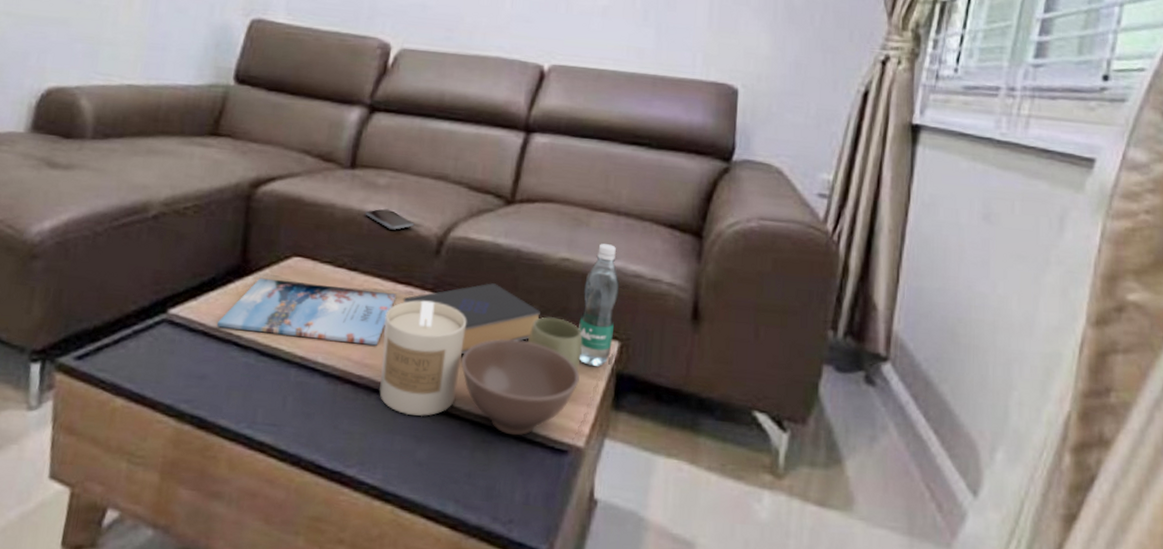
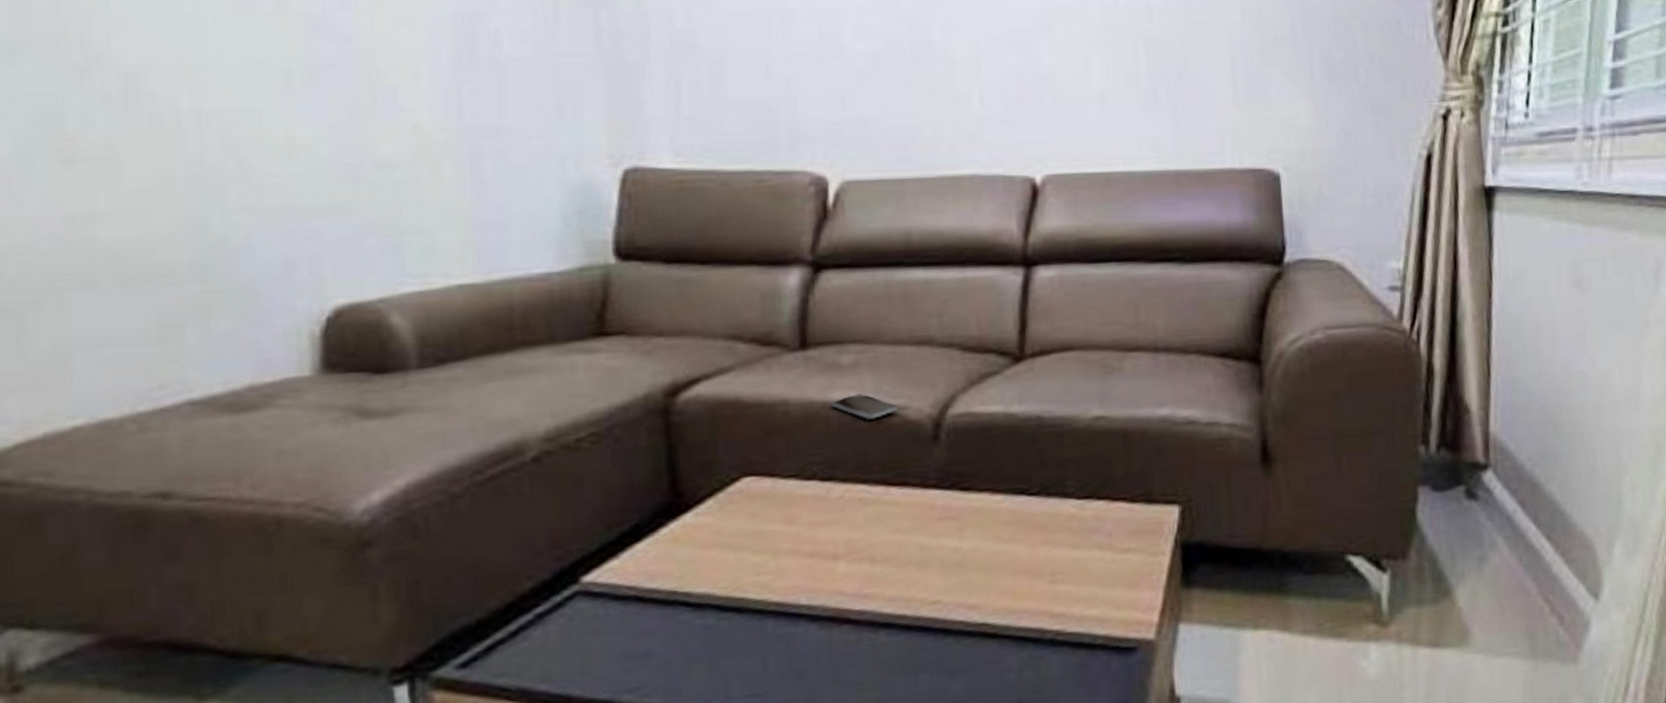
magazine: present [217,277,396,346] -> none [654,500,890,588]
candle: present [379,300,467,416] -> none [880,500,988,646]
book: present [403,283,540,355] -> none [900,463,1078,559]
bowl: present [460,339,580,436] -> none [987,526,1138,644]
mug: present [528,317,582,371] -> none [1068,491,1136,550]
bottle: present [579,244,621,366] -> none [1127,390,1171,541]

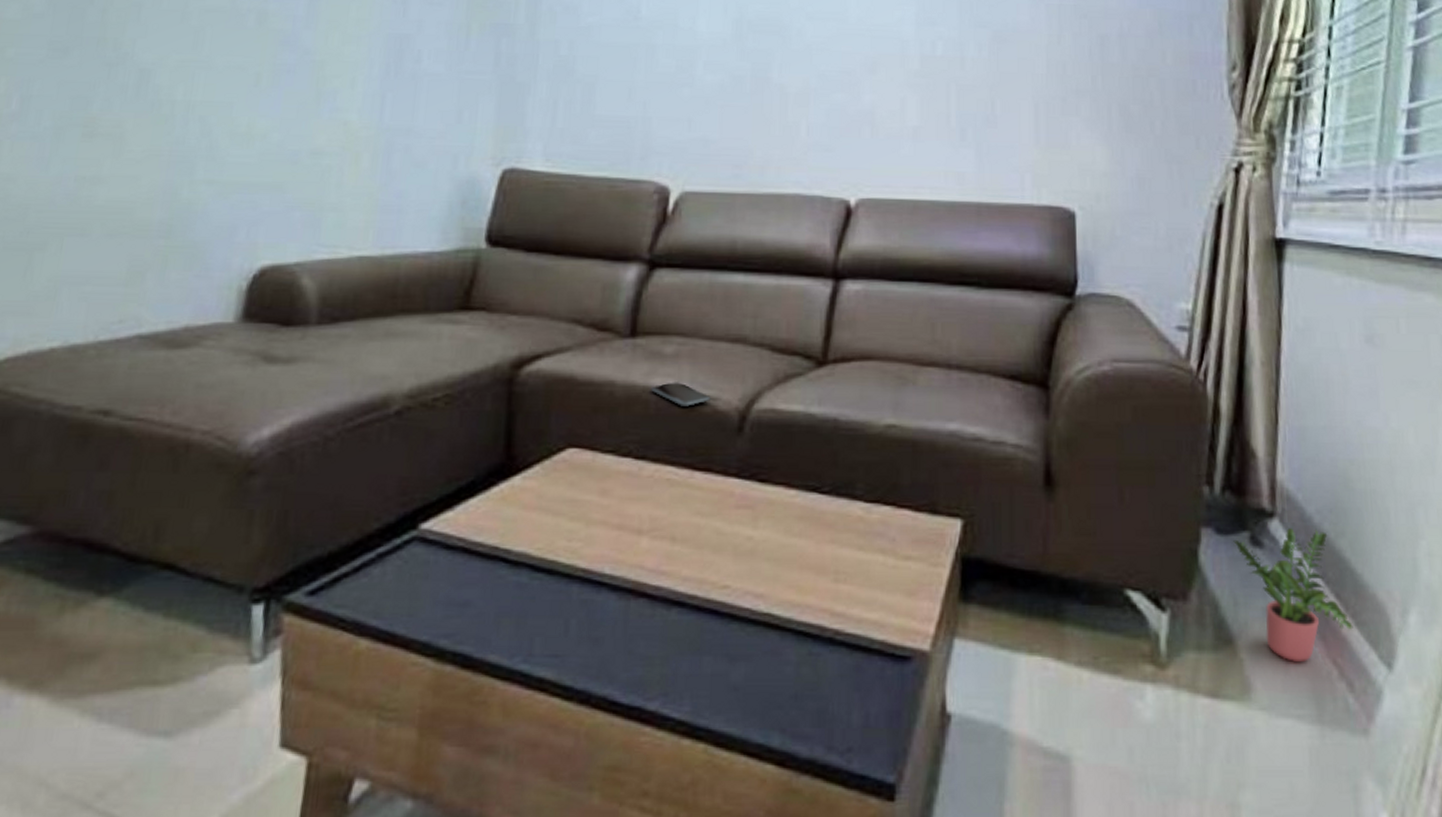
potted plant: none [1449,475,1563,604] -> present [1233,528,1353,662]

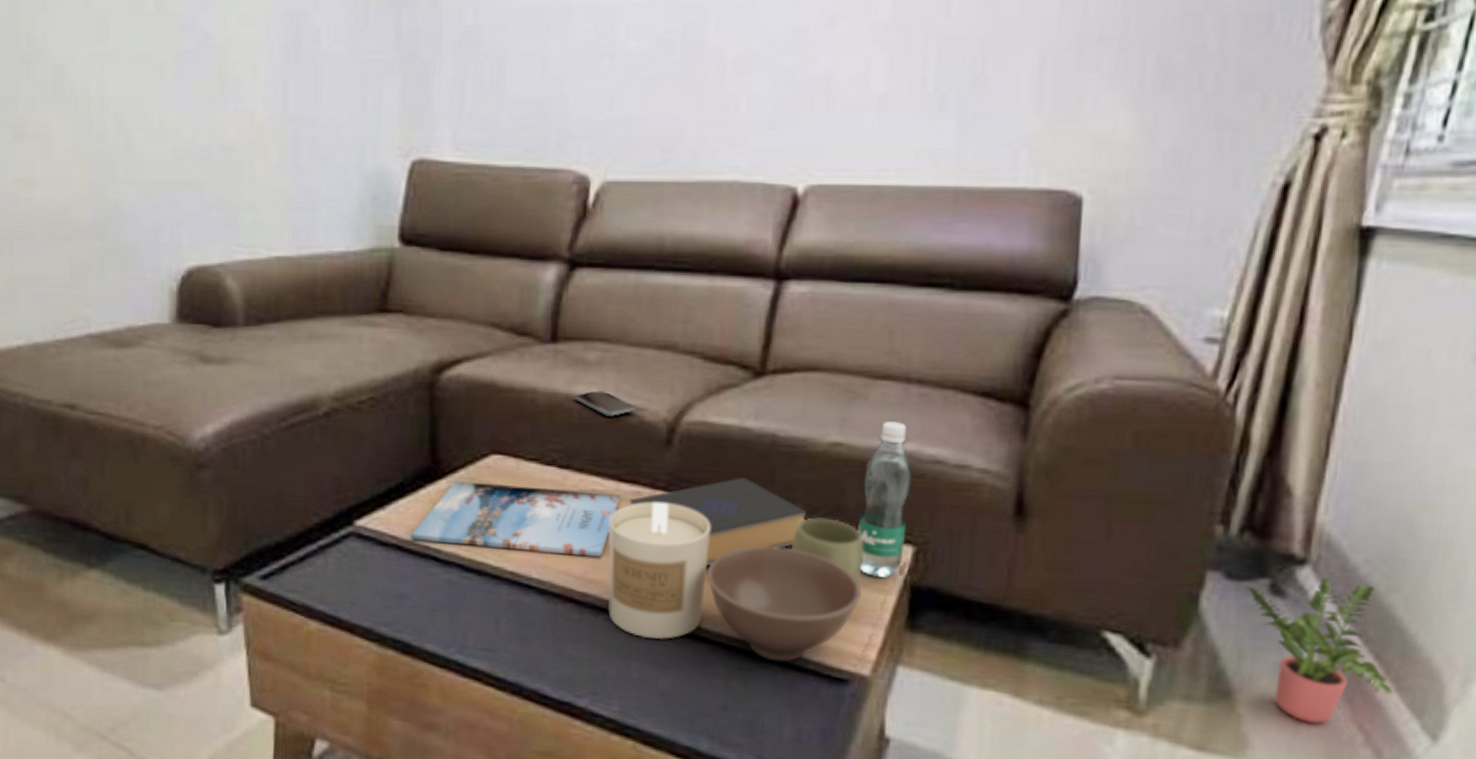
magazine: none [480,476,694,548] -> present [412,481,620,558]
candle: none [680,488,781,629] -> present [607,501,712,639]
book: none [702,461,867,551] -> present [629,477,806,566]
bowl: none [776,527,918,644] -> present [706,546,861,662]
mug: none [855,496,919,558] -> present [792,517,864,583]
bottle: none [913,404,958,551] -> present [858,422,914,578]

